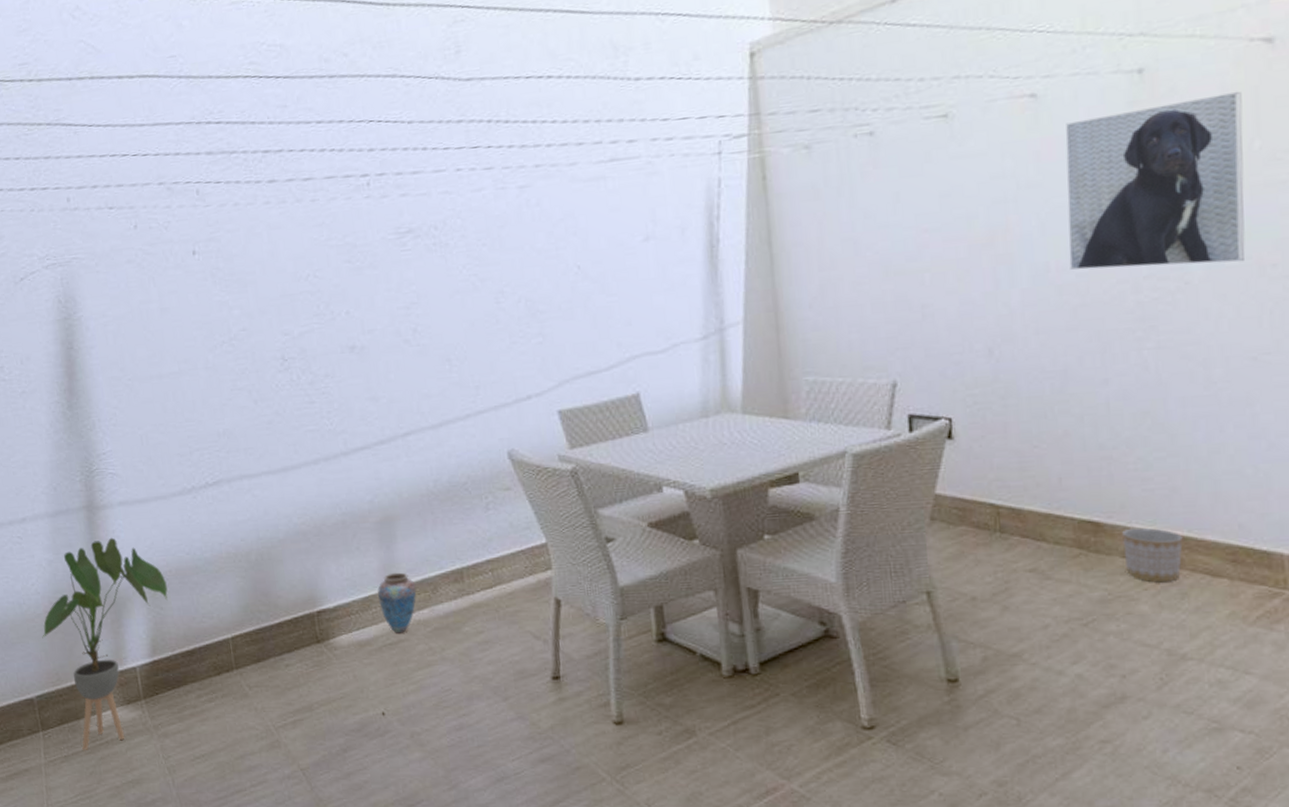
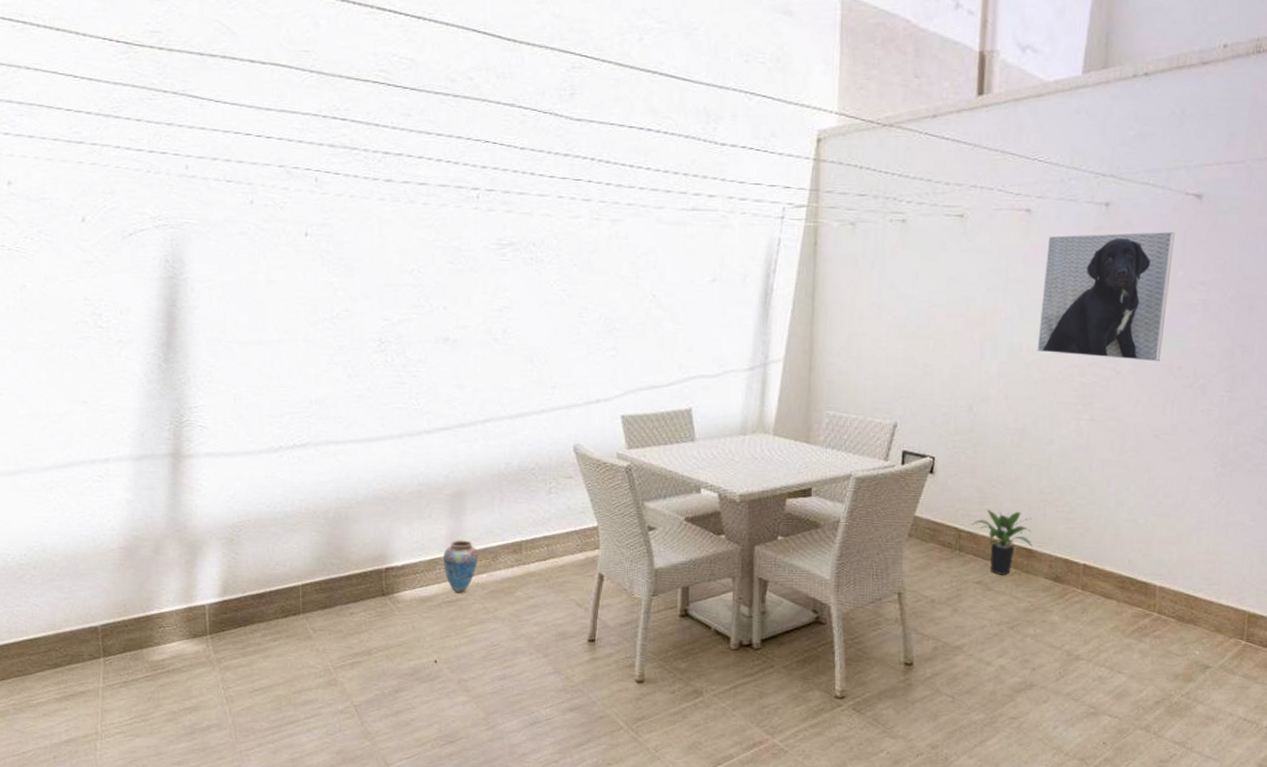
house plant: present [42,537,168,750] -> none [113,485,245,677]
potted plant: none [1011,475,1100,560] -> present [971,509,1033,576]
planter: present [1122,527,1183,583] -> none [1046,556,1089,600]

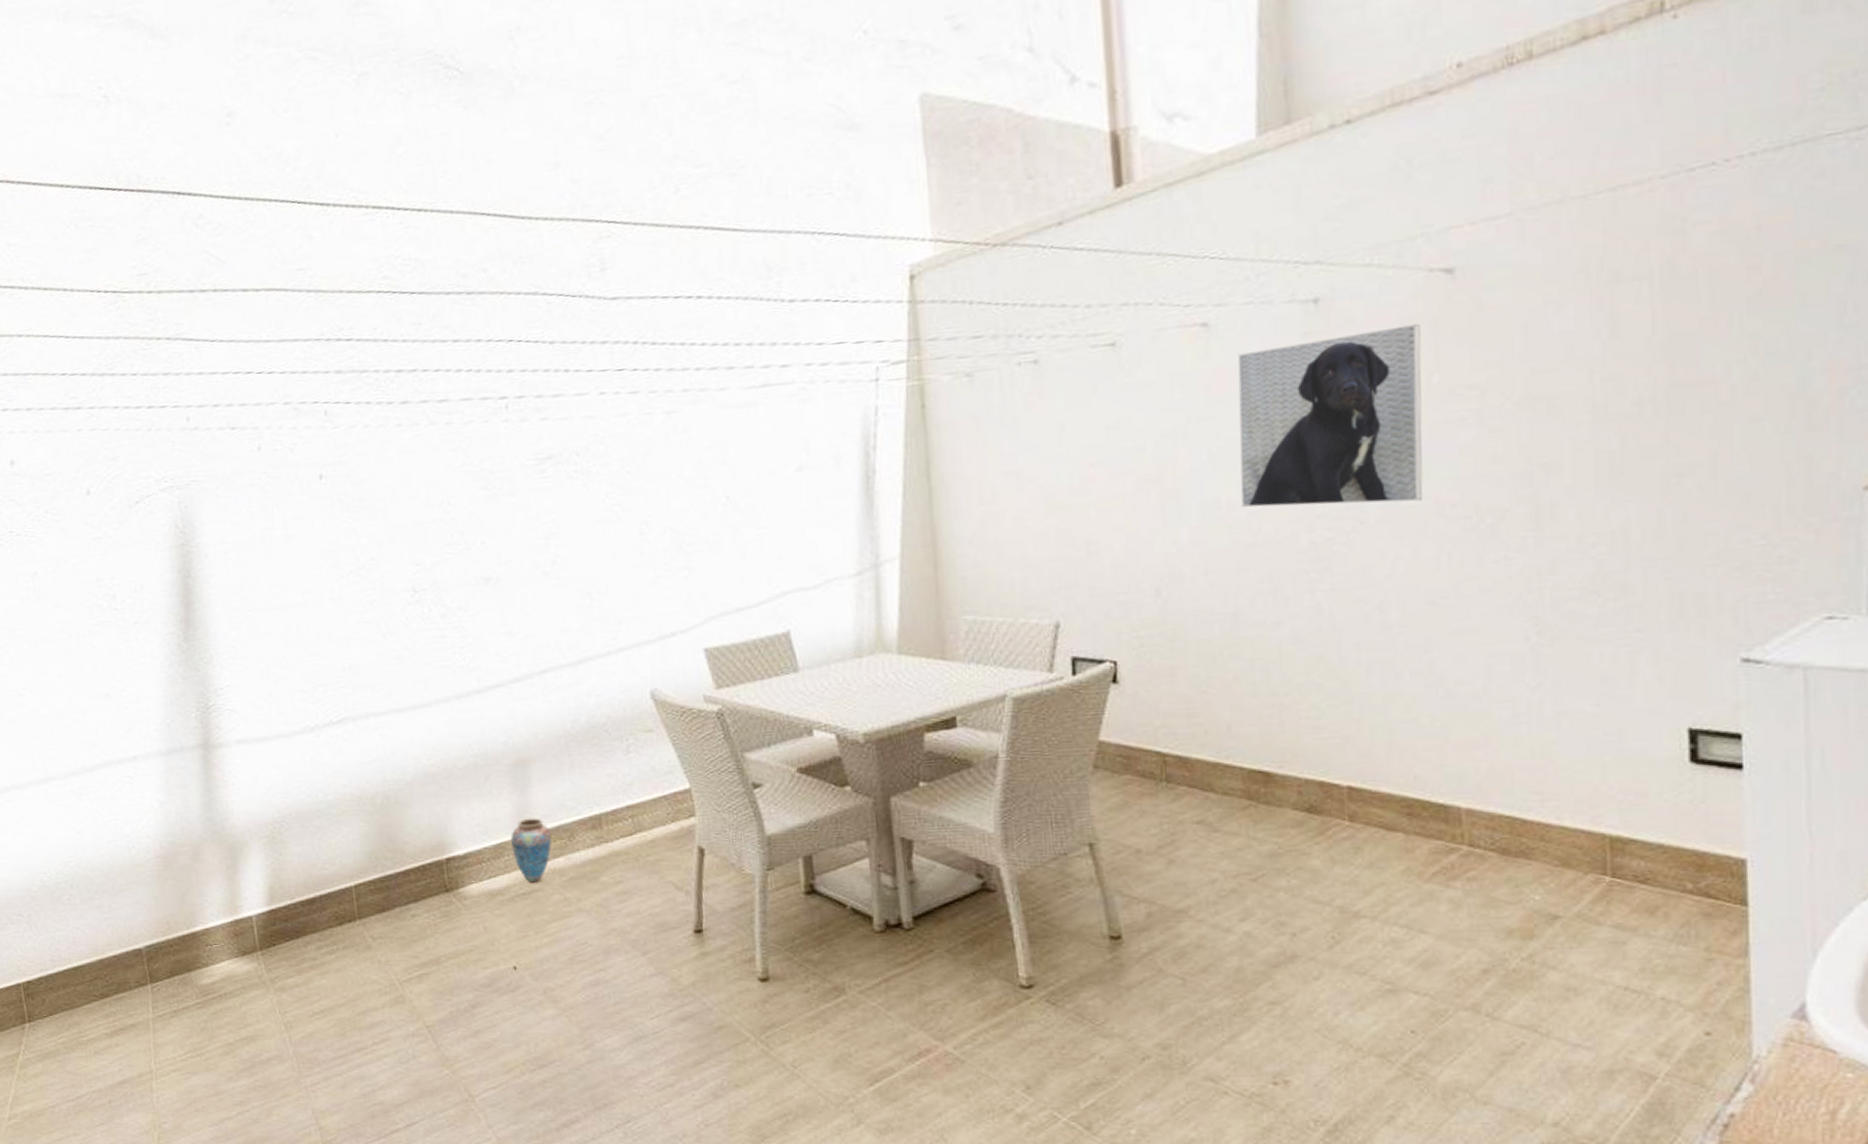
potted plant: present [971,509,1033,576] -> none [1178,722,1271,811]

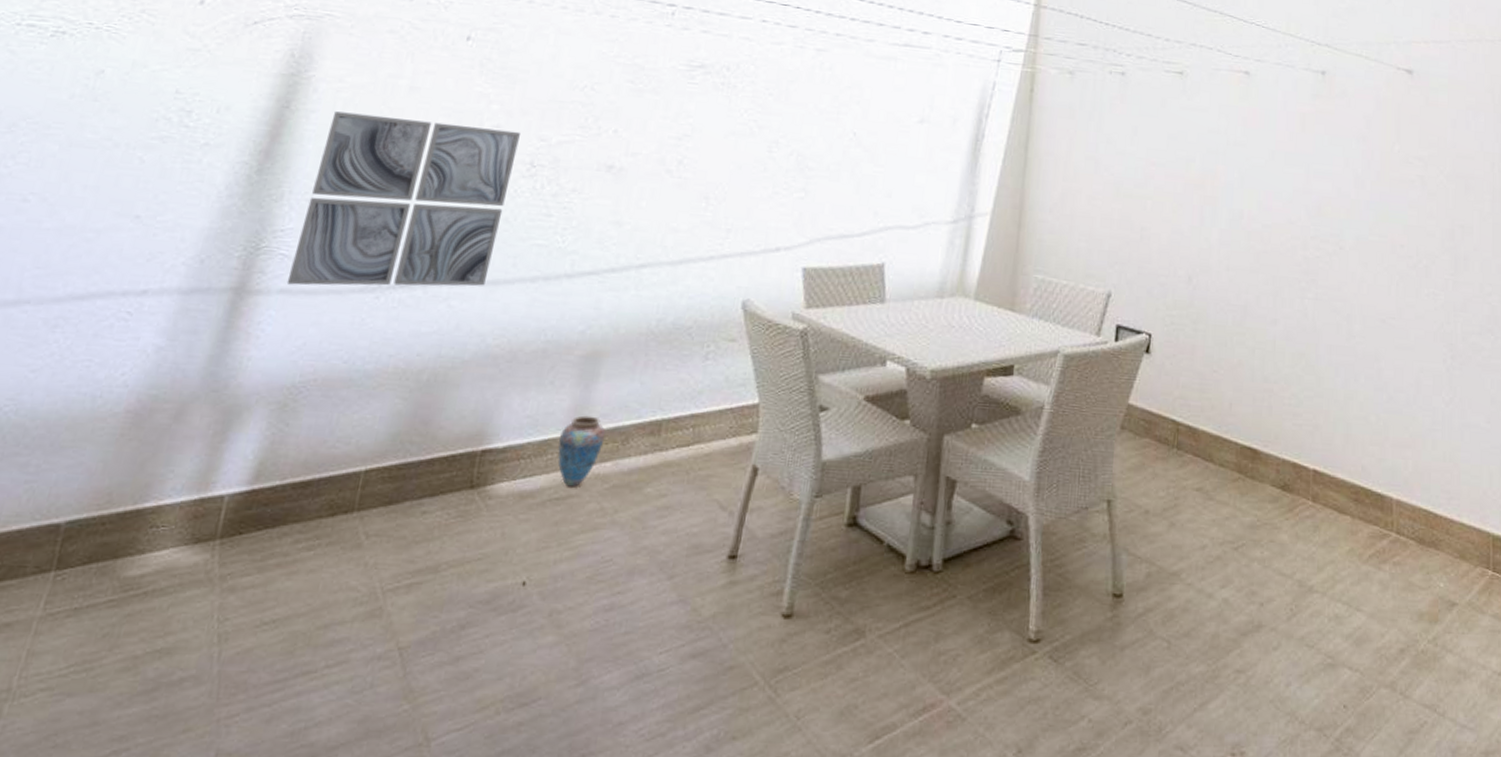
wall art: none [228,560,406,735] -> present [286,111,520,286]
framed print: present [1237,323,1423,508] -> none [1258,100,1389,239]

